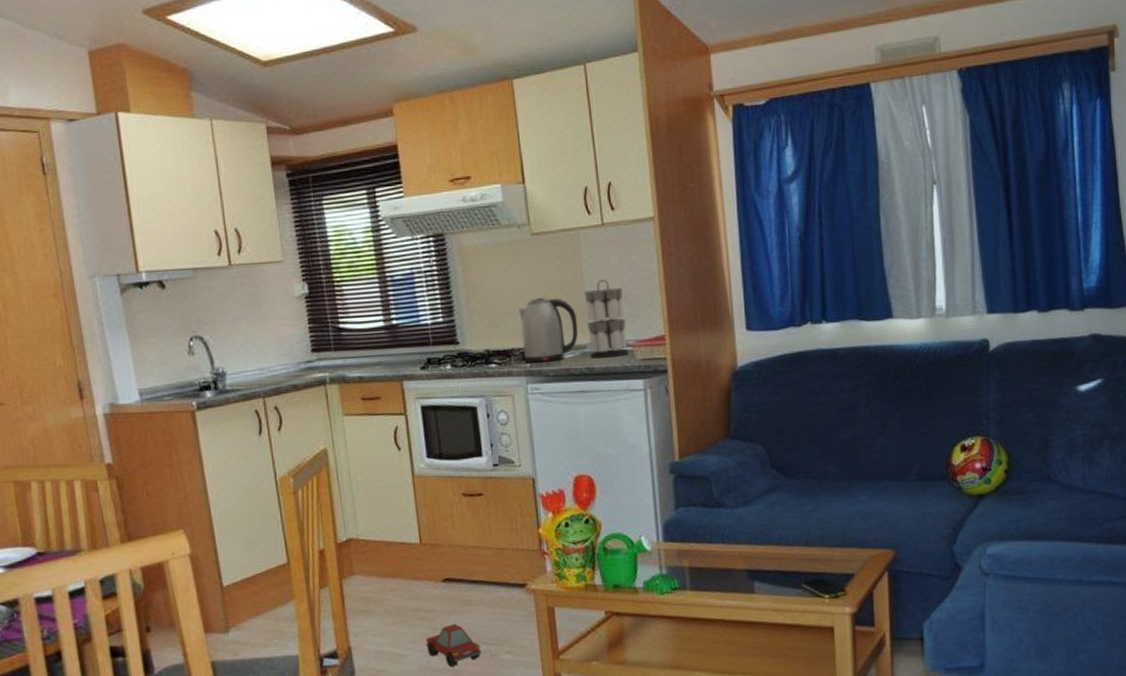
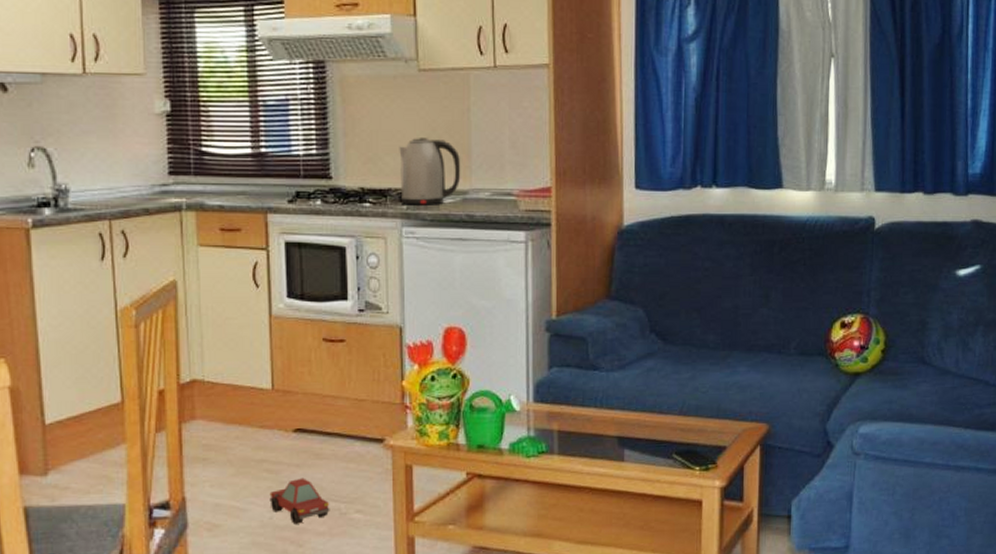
spice rack: present [584,279,629,359] -> none [470,123,512,206]

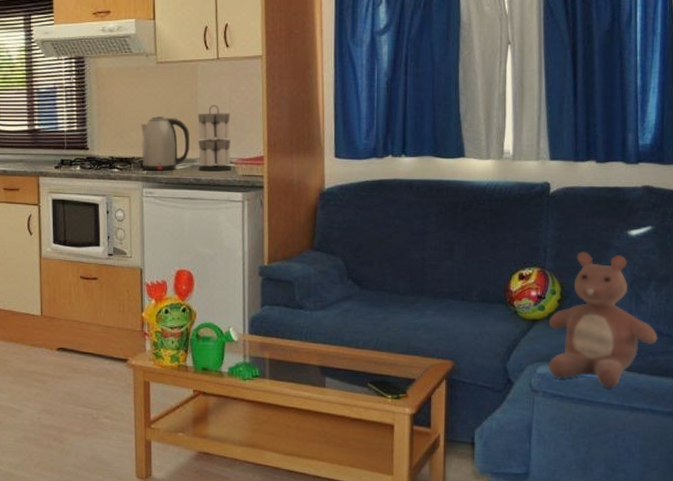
toy car: present [269,477,330,524] -> none [38,387,85,424]
spice rack: none [470,123,512,206] -> present [197,105,231,171]
stuffed animal: none [871,295,985,446] -> present [548,251,658,388]

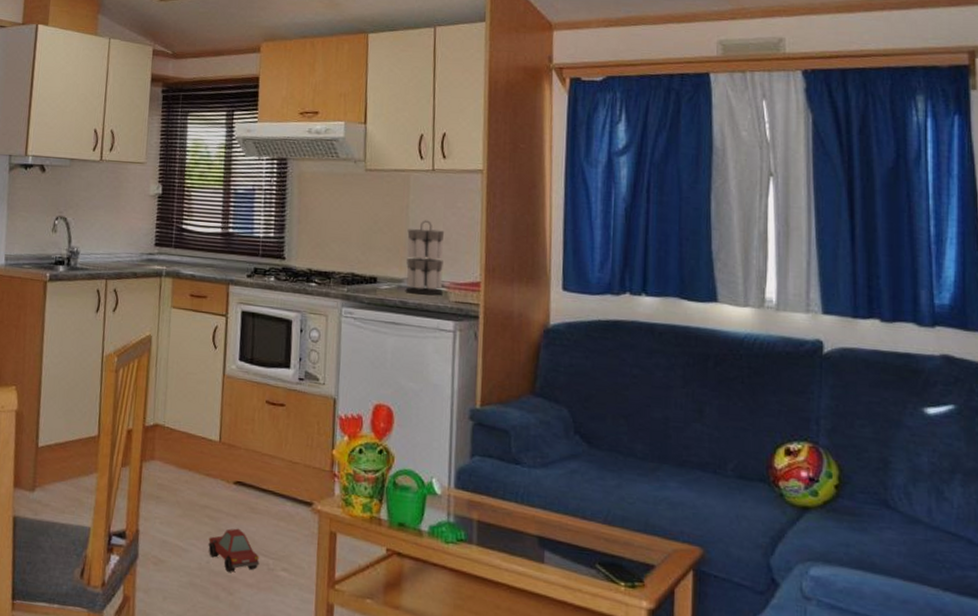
toy car: none [38,387,85,424] -> present [208,528,260,572]
kettle: present [141,116,190,171] -> none [342,228,398,290]
stuffed animal: present [548,251,658,388] -> none [824,428,967,606]

